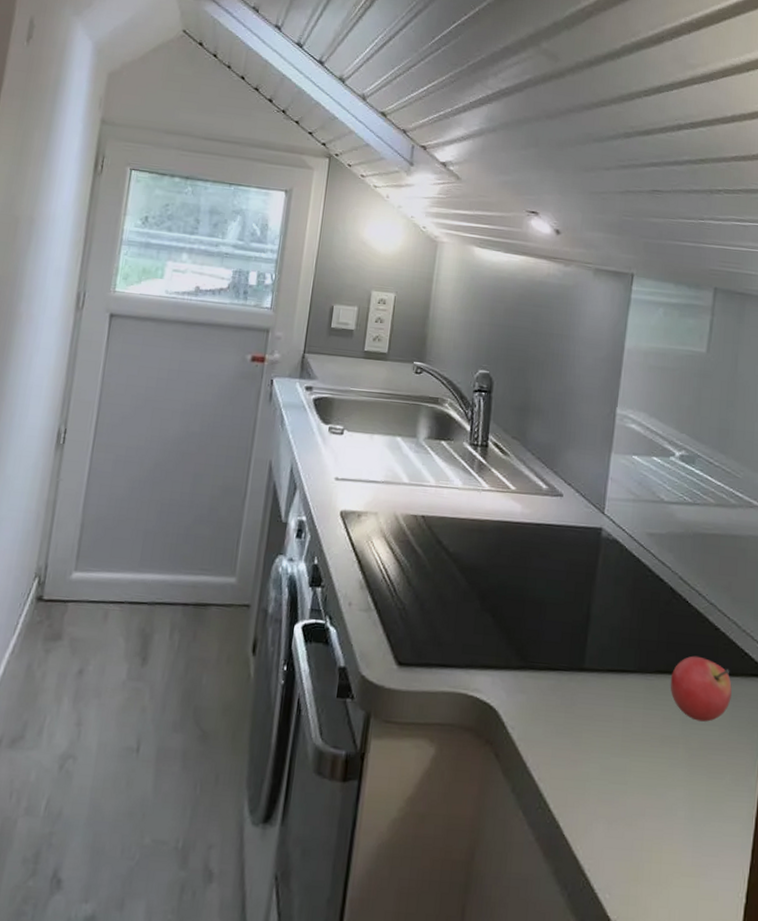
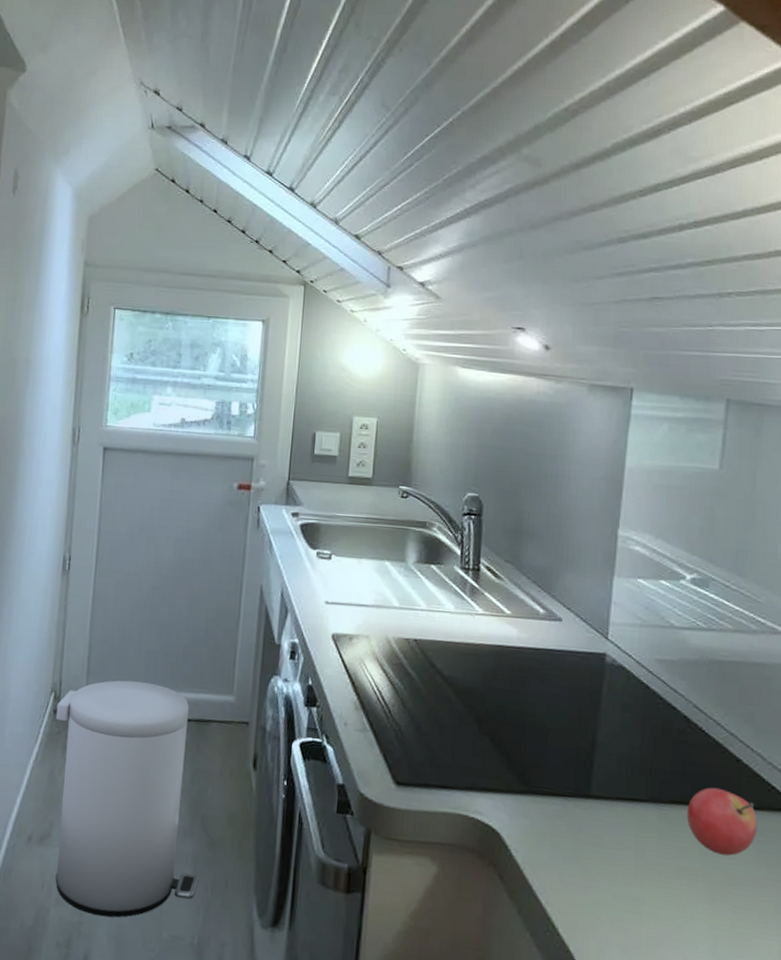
pedal bin: none [26,563,188,825] -> present [55,680,199,918]

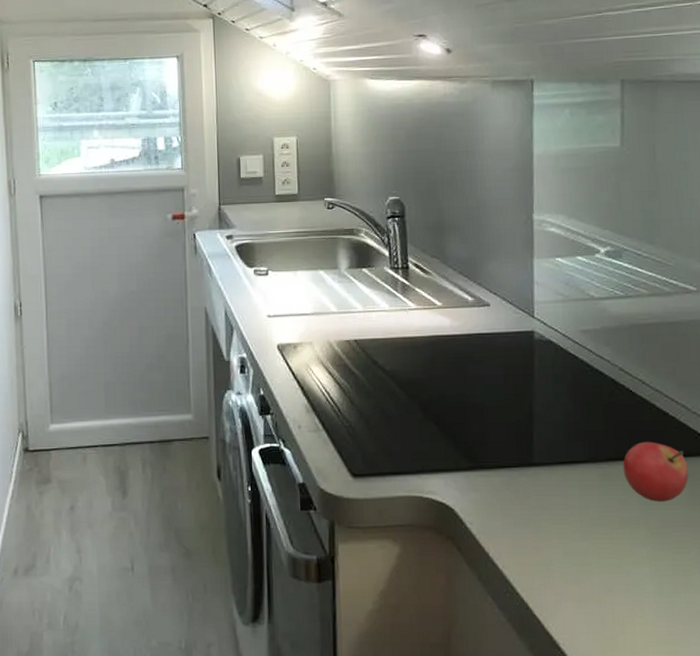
pedal bin: present [55,680,199,918] -> none [25,412,179,633]

